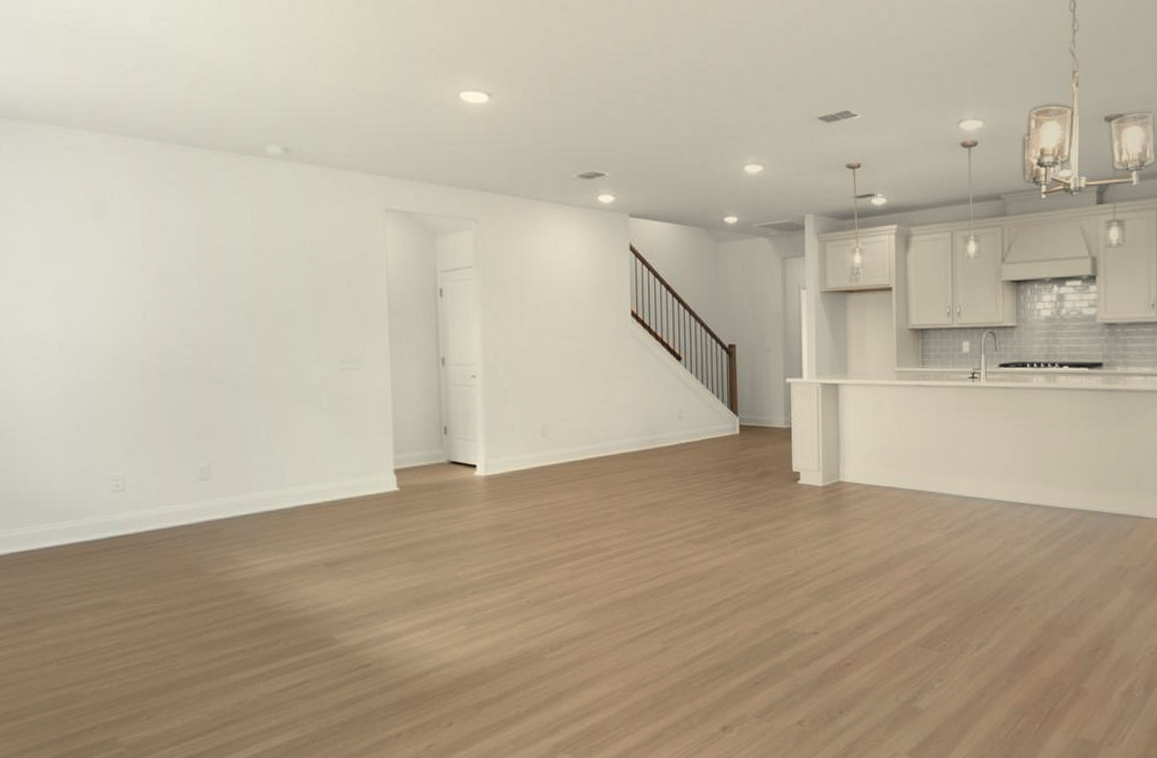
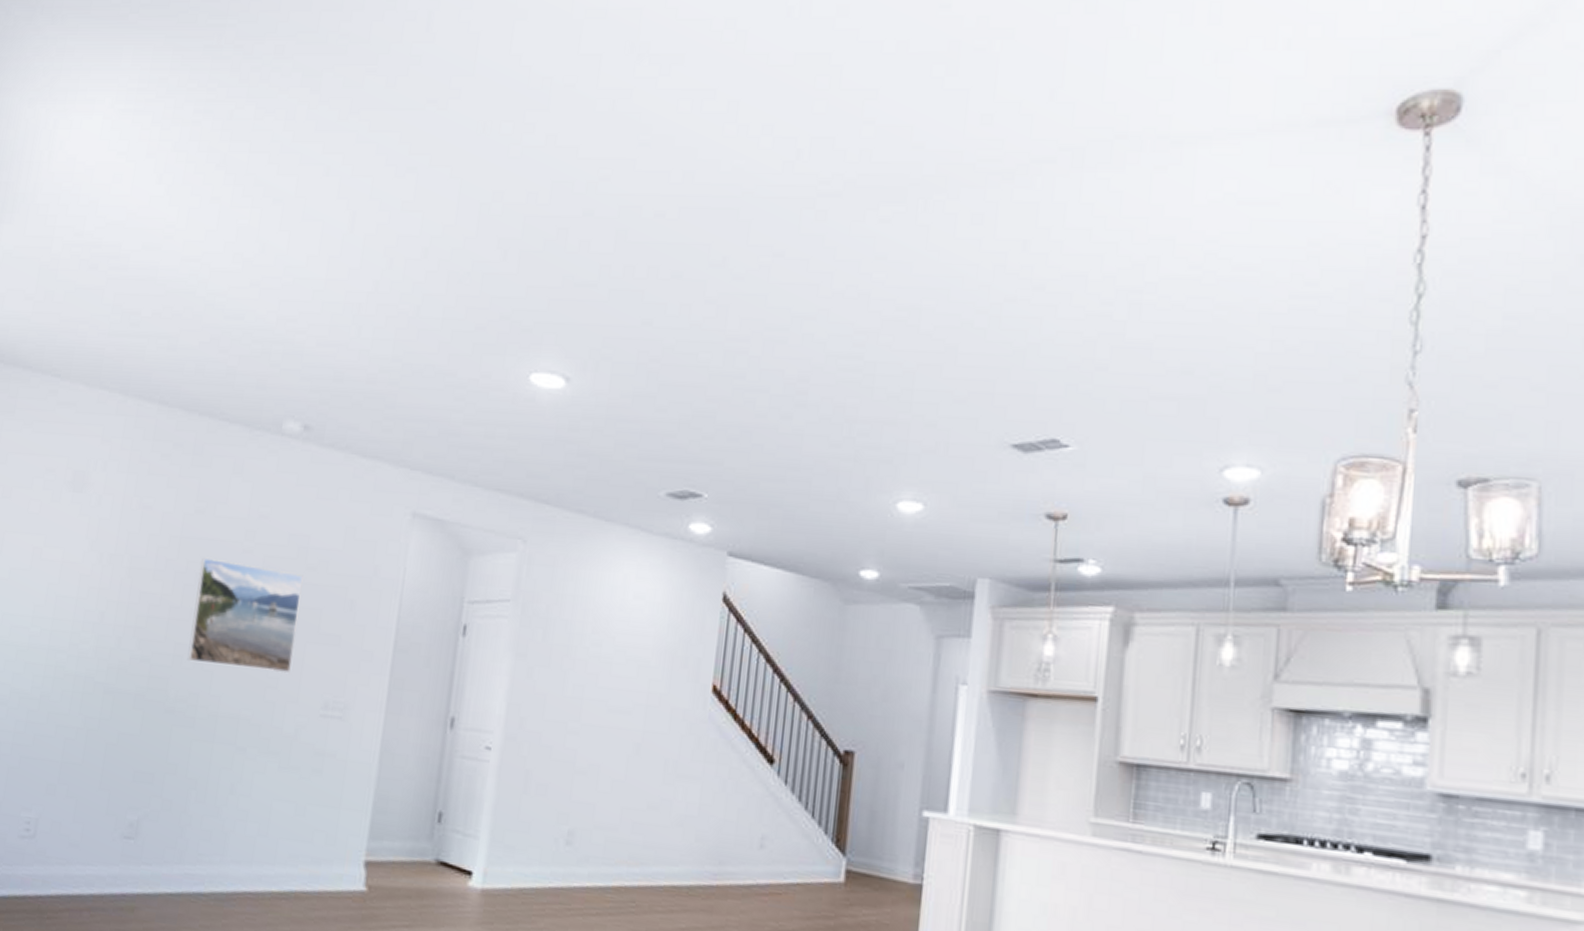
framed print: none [218,261,310,341] -> present [187,558,304,673]

